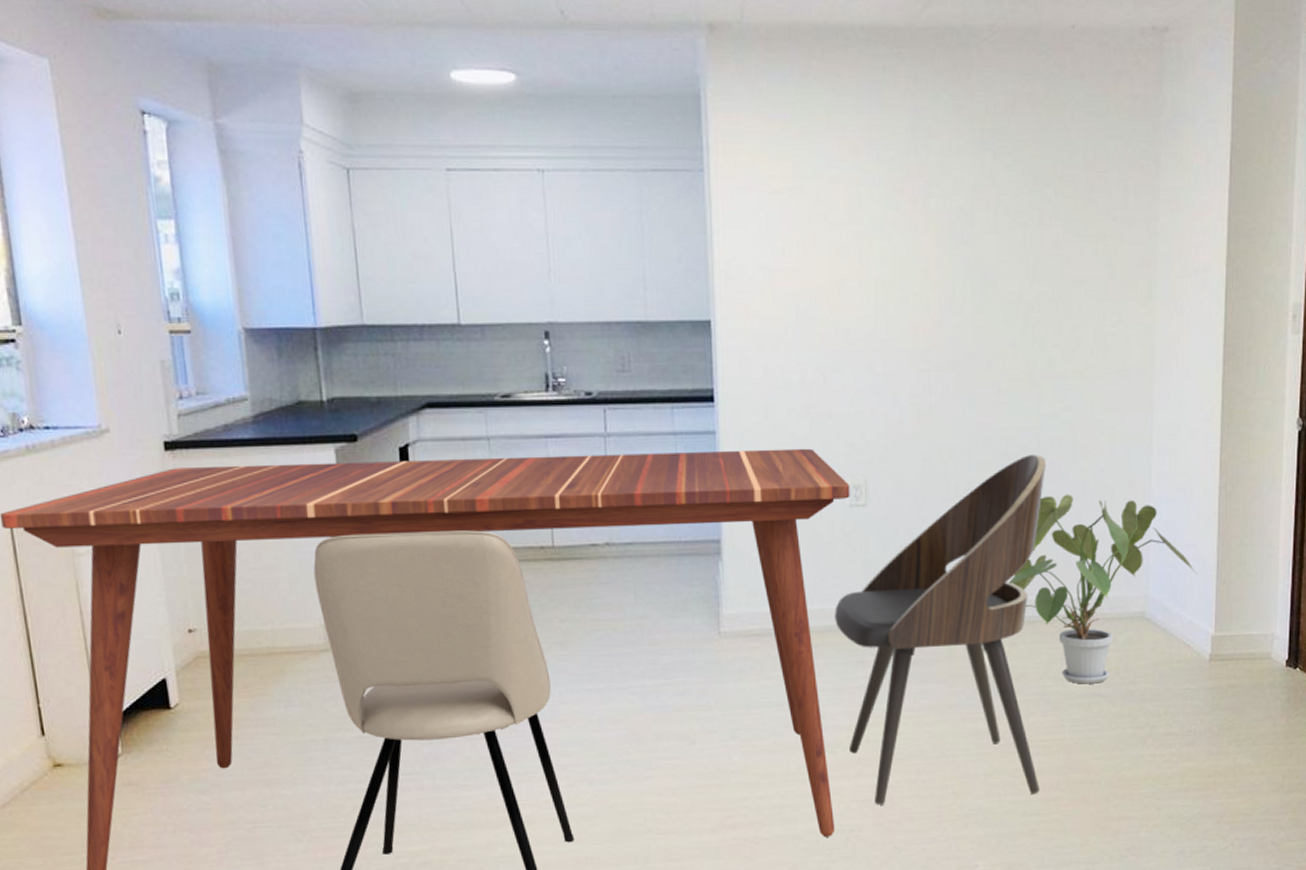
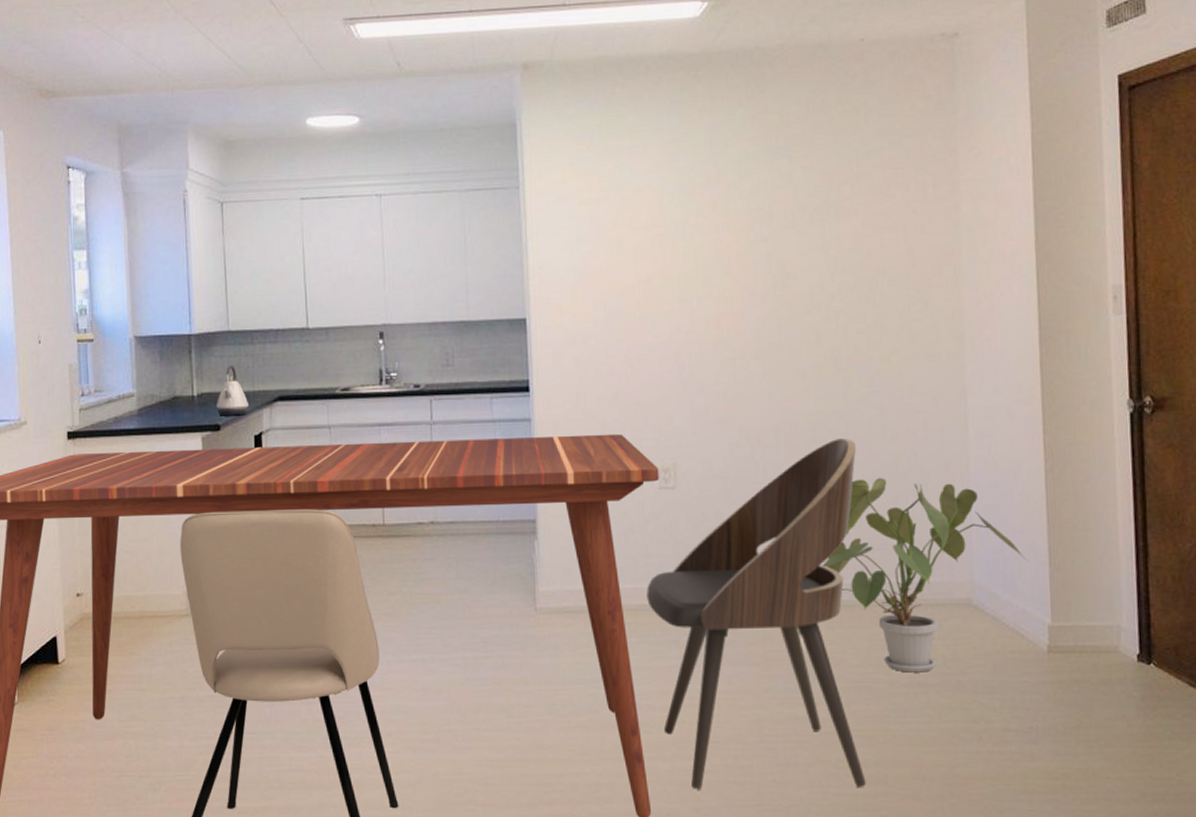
kettle: none [350,365,392,425] -> present [216,365,250,416]

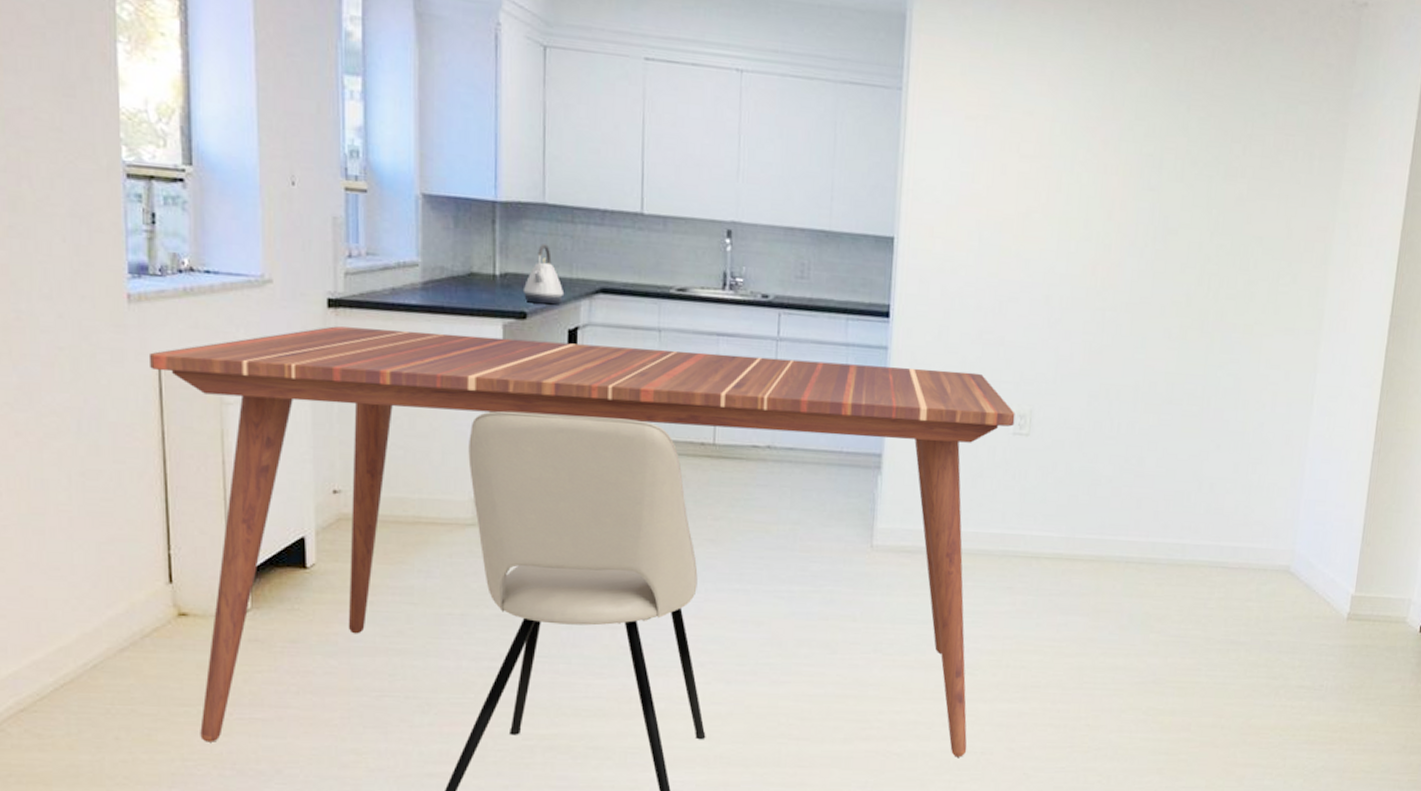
dining chair: present [646,439,866,790] -> none [987,402,1209,734]
house plant: present [822,477,1028,673] -> none [1160,443,1345,631]

